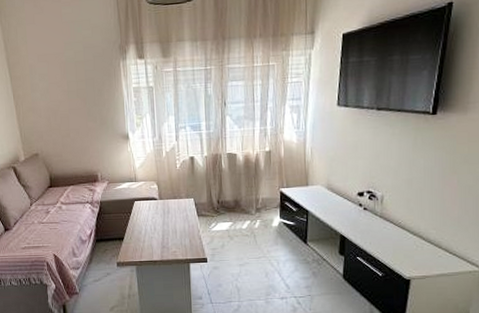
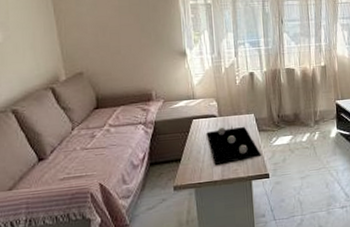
decorative tray: none [147,209,200,245] -> present [207,126,262,165]

